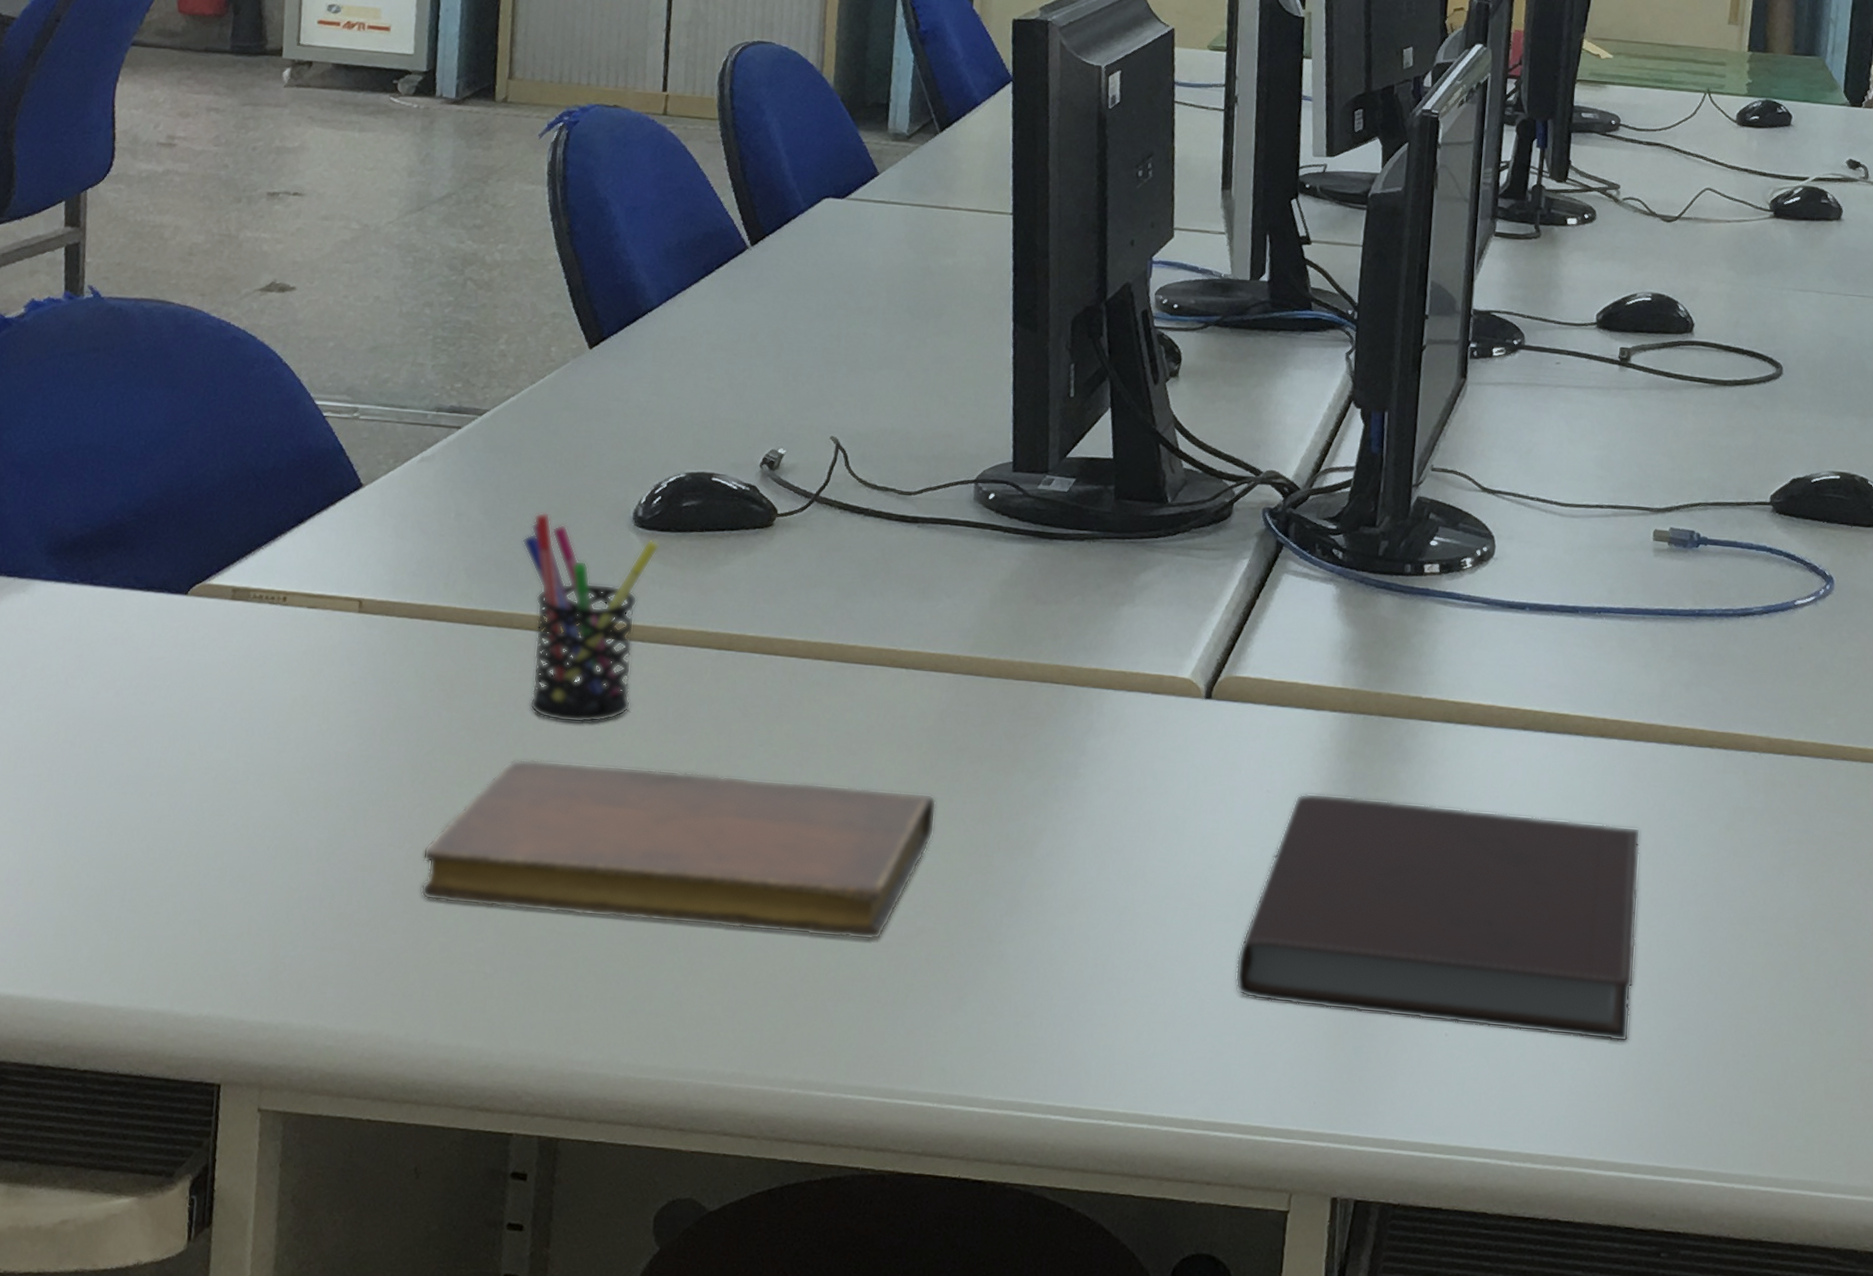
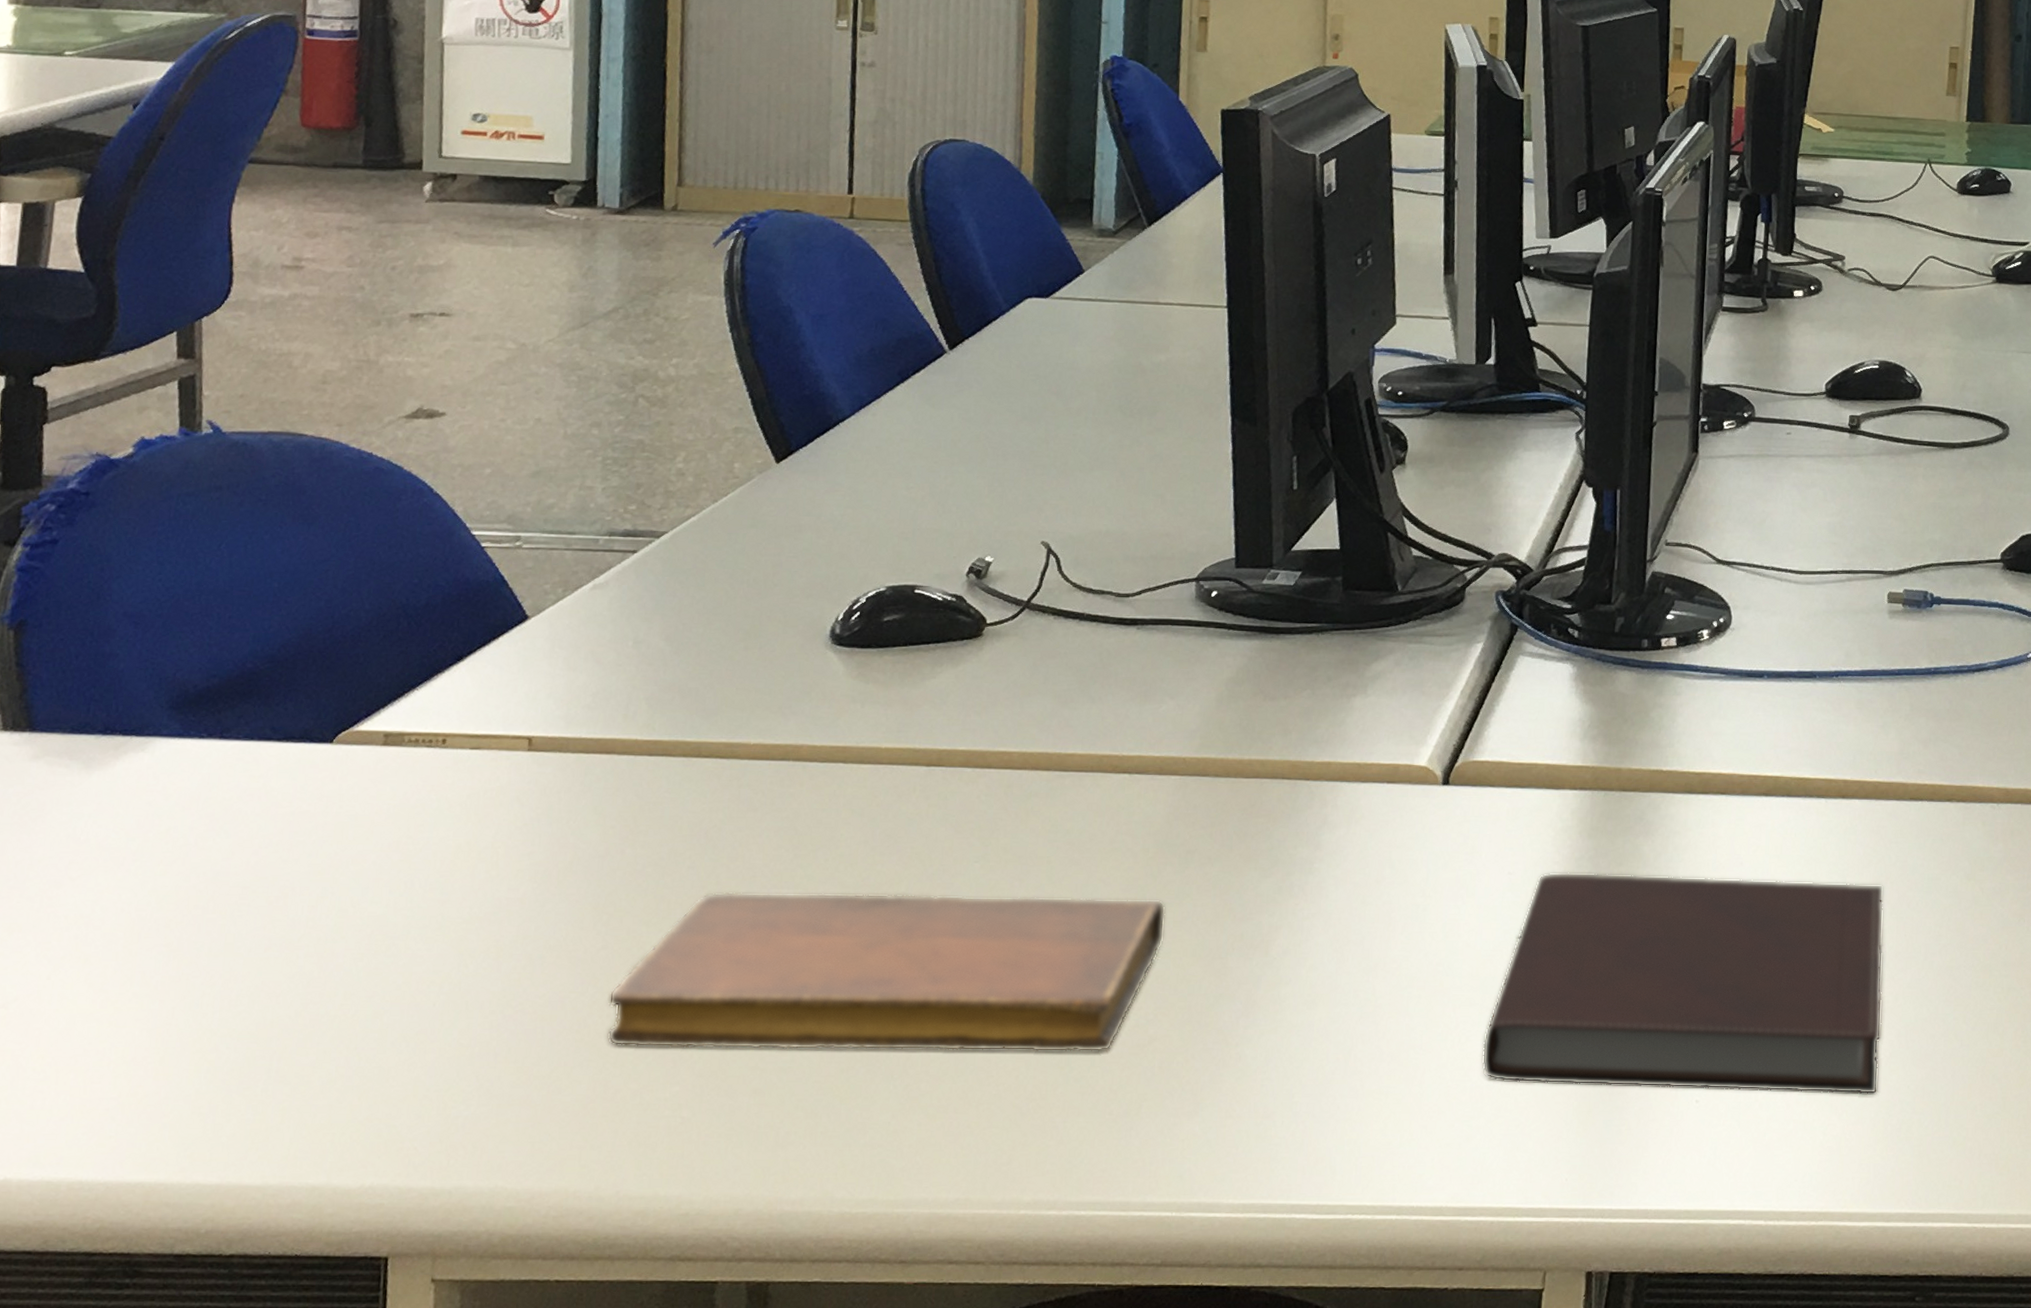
pen holder: present [522,512,660,724] -> none [708,635,860,851]

